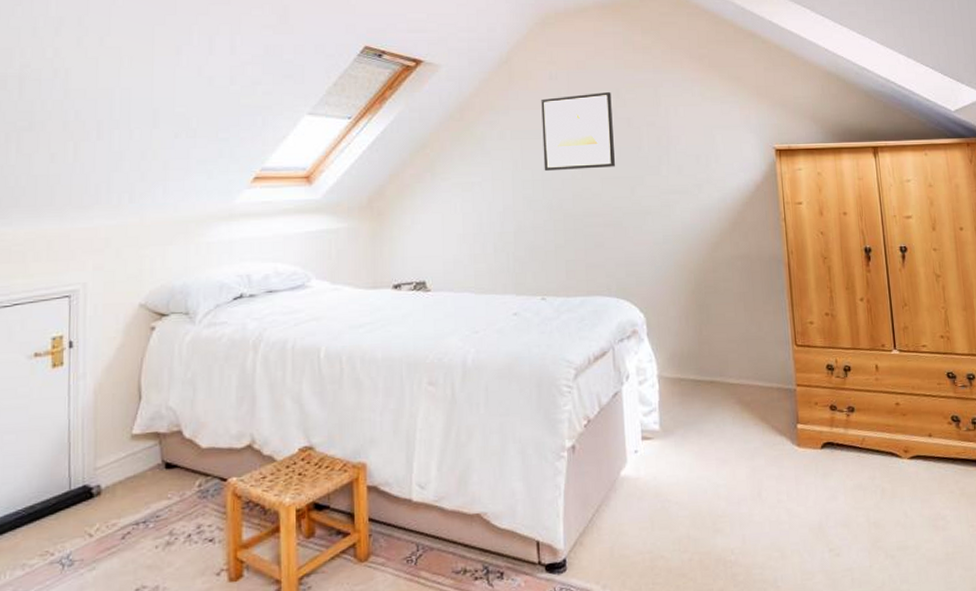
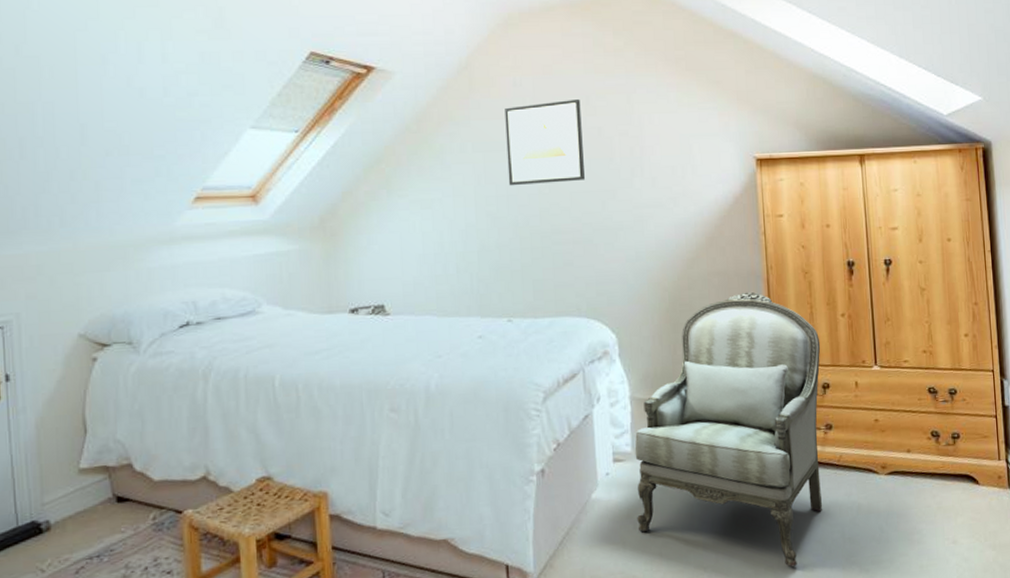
armchair: none [662,275,847,550] -> present [634,292,823,566]

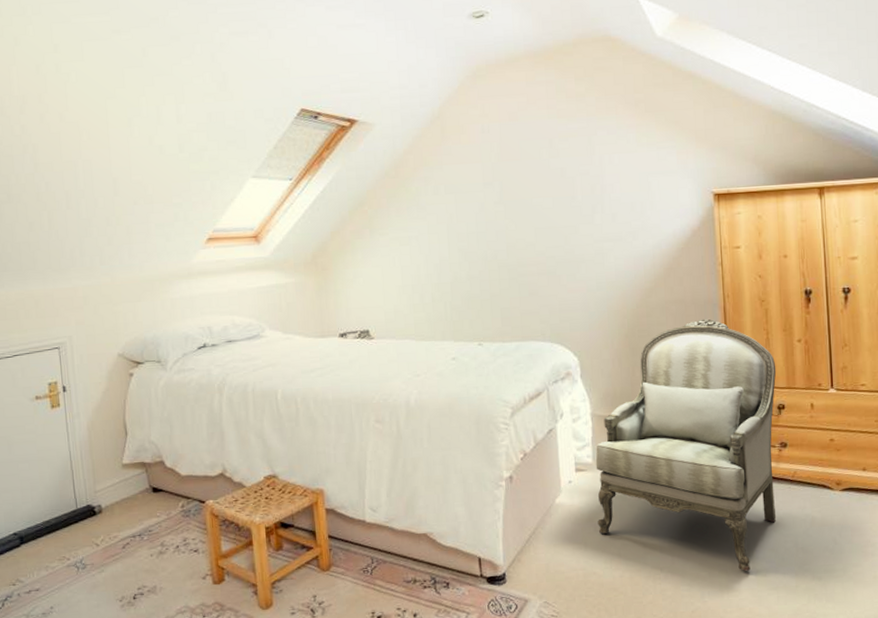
wall art: present [505,99,585,186] -> none [474,143,548,224]

